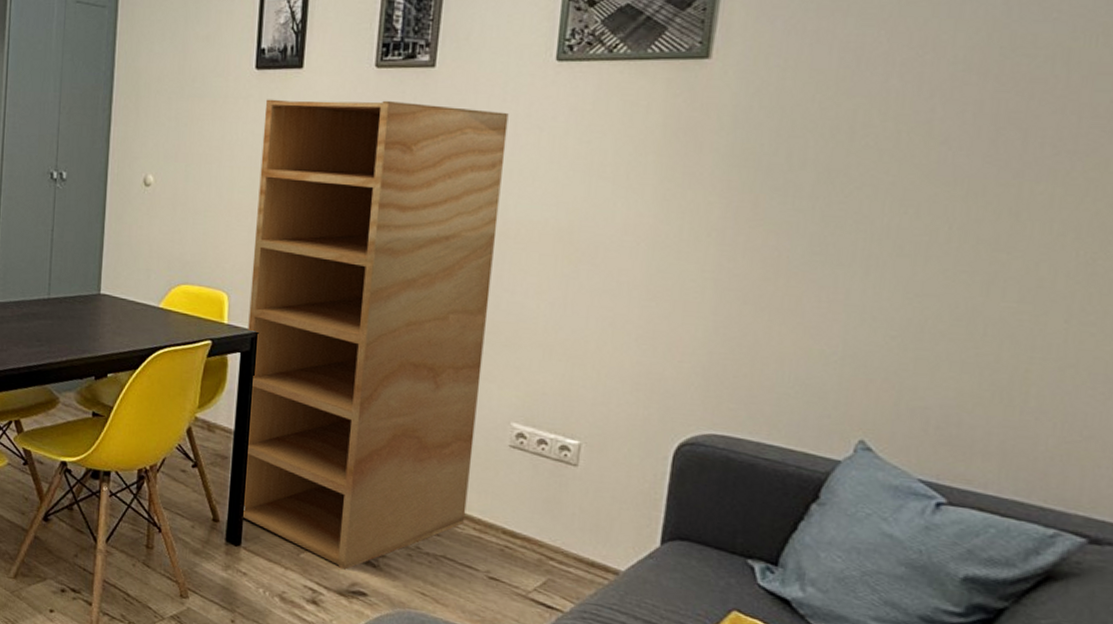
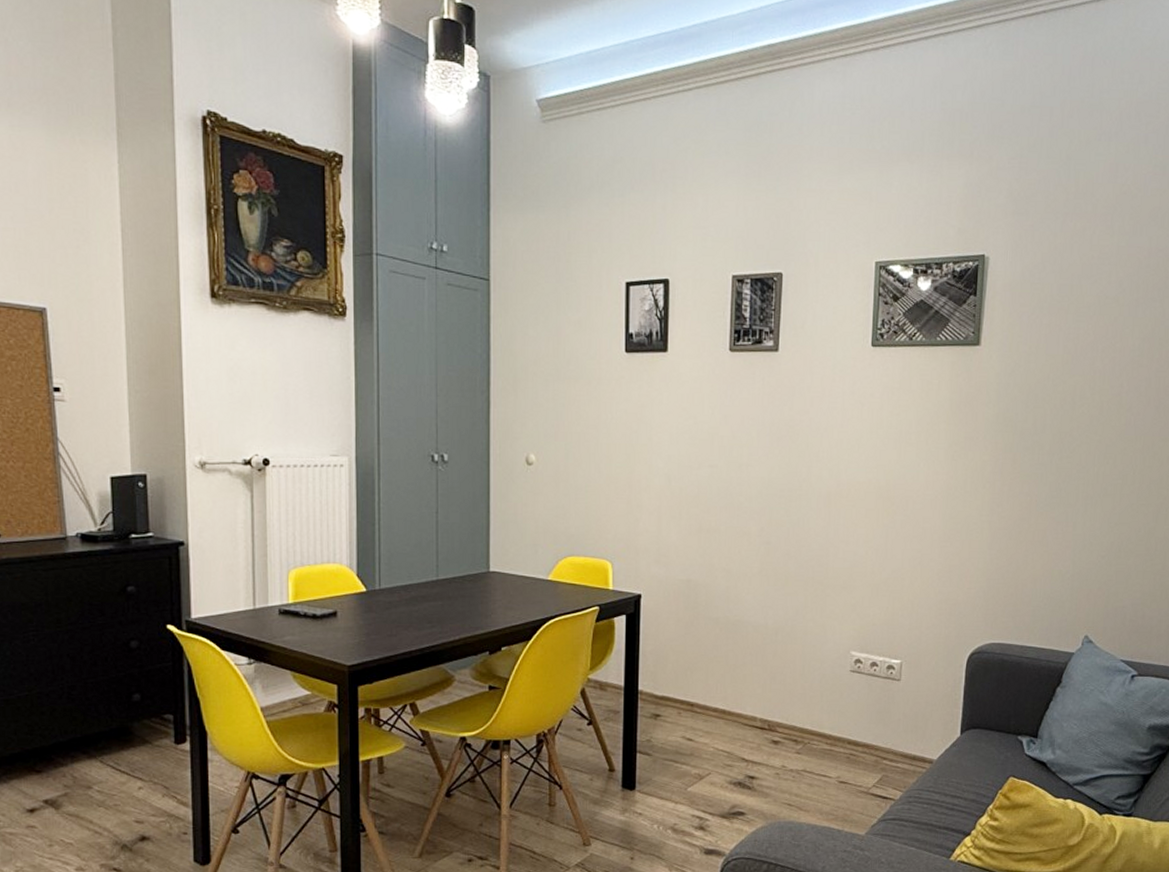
bookshelf: present [243,99,509,570] -> none [631,380,838,796]

